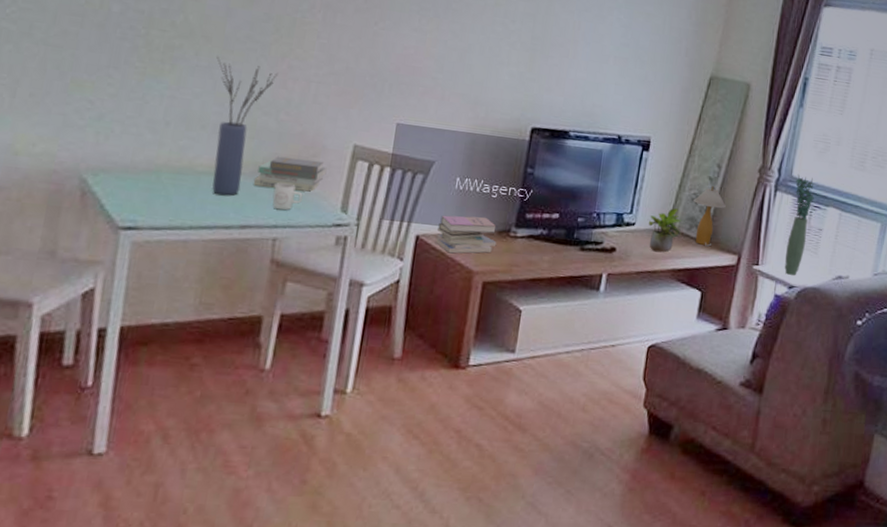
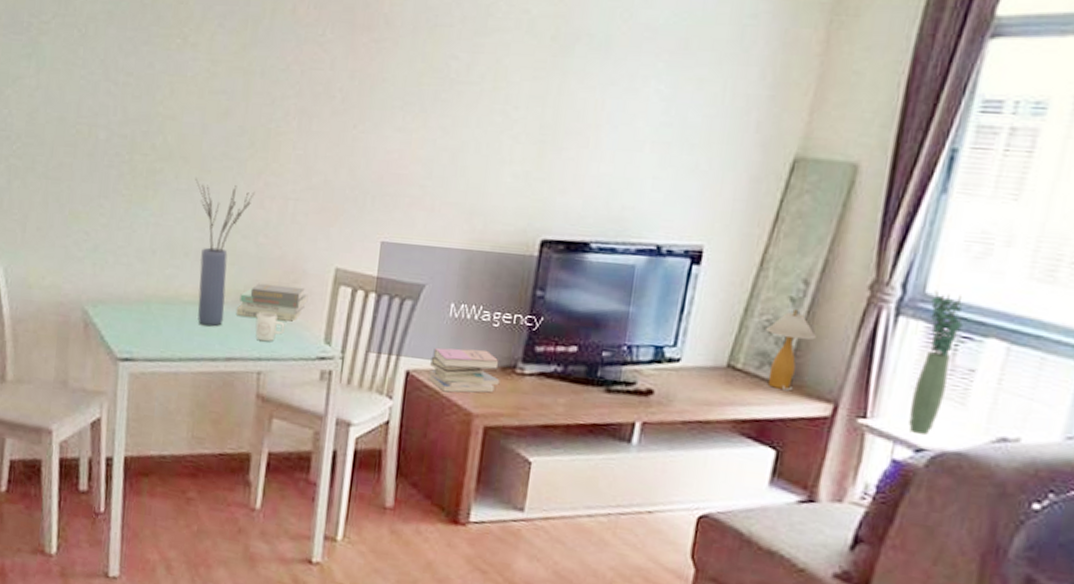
potted plant: present [648,208,682,253] -> none [698,339,748,398]

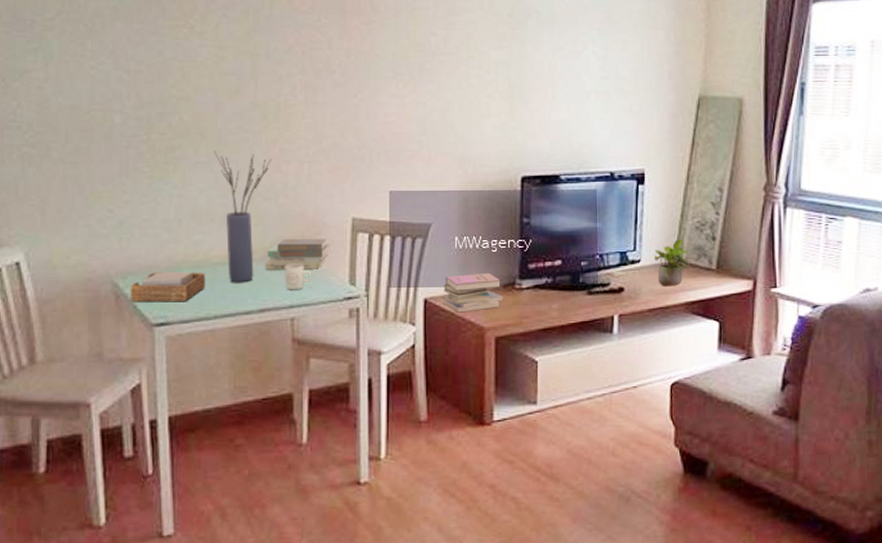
napkin holder: none [98,303,175,340] -> present [130,271,206,303]
potted plant: none [698,339,748,398] -> present [653,239,690,287]
table lamp: present [766,309,816,391] -> none [698,211,733,275]
vase: present [909,291,964,436] -> none [805,187,828,295]

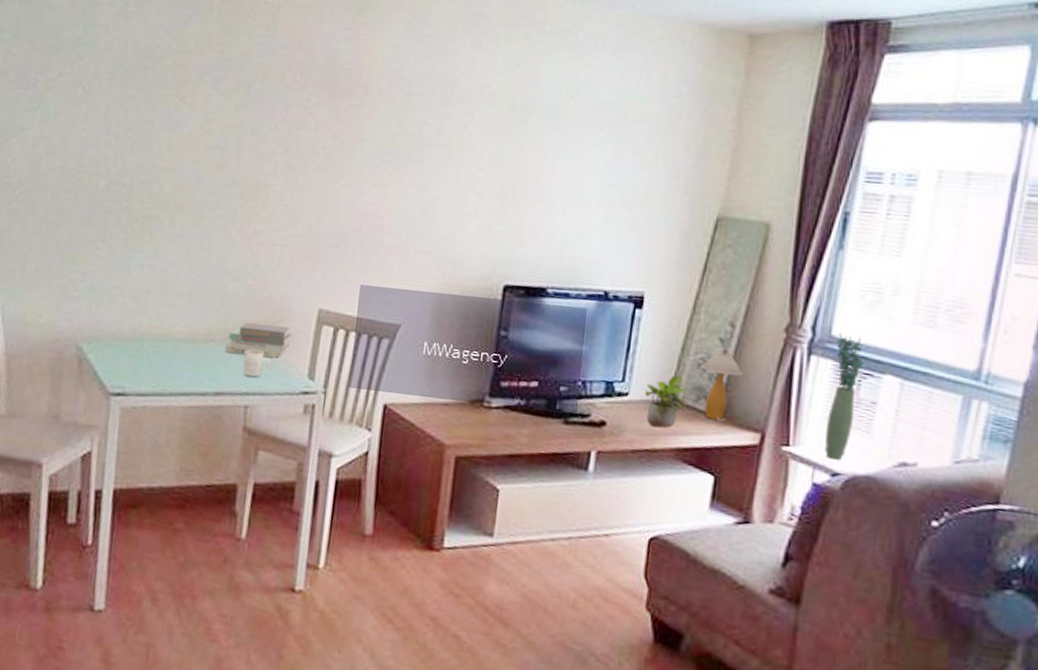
napkin holder: present [130,271,206,303] -> none [91,341,166,375]
vase: present [214,151,272,283] -> none [188,224,245,363]
books: present [443,272,504,313] -> none [403,382,470,425]
table lamp: none [698,211,733,275] -> present [700,349,743,422]
vase: none [805,187,828,295] -> present [825,333,864,462]

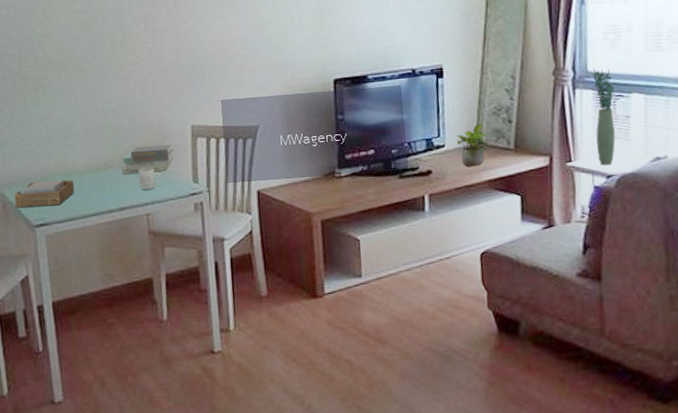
napkin holder: none [91,341,166,375] -> present [14,179,75,208]
table lamp: present [700,349,743,422] -> none [495,97,528,154]

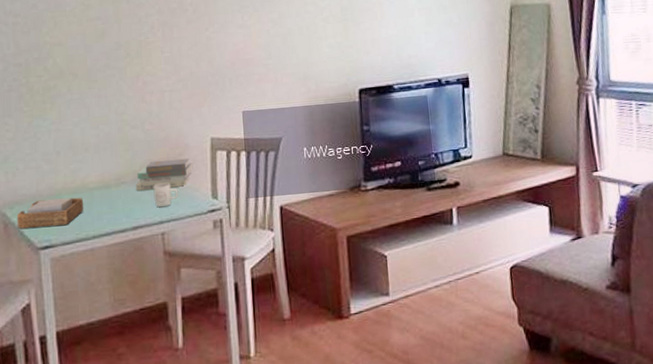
potted plant: present [456,124,490,167] -> none [483,134,517,179]
vase: present [592,69,616,166] -> none [615,78,640,176]

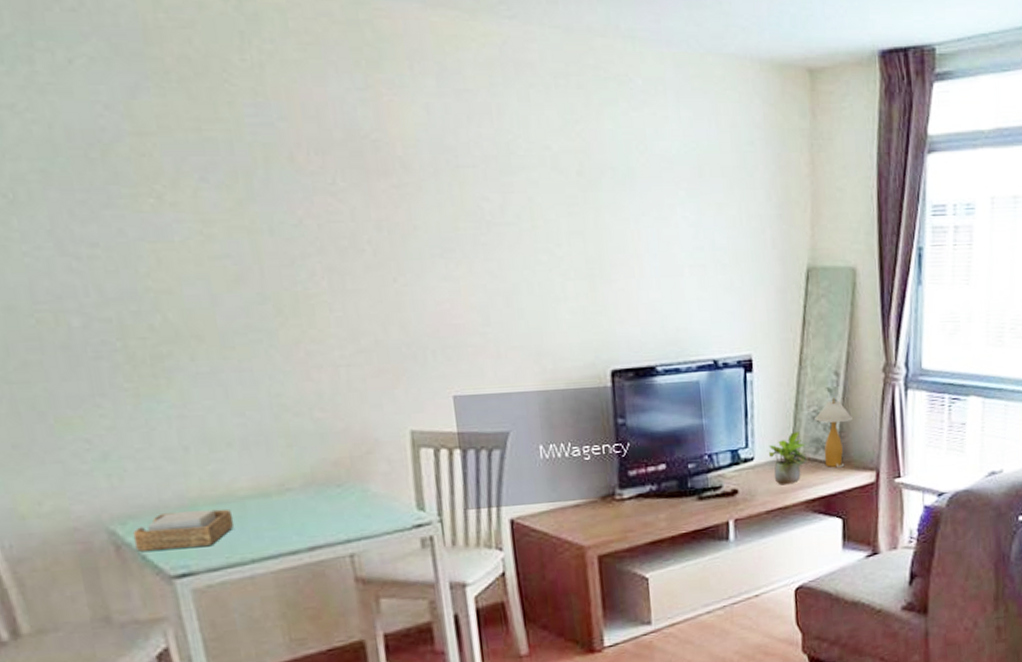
books: present [135,158,193,191] -> none [307,457,388,500]
mug: present [153,183,179,208] -> none [333,490,370,522]
potted plant: none [483,134,517,179] -> present [768,432,808,486]
table lamp: none [521,106,553,164] -> present [815,398,853,468]

